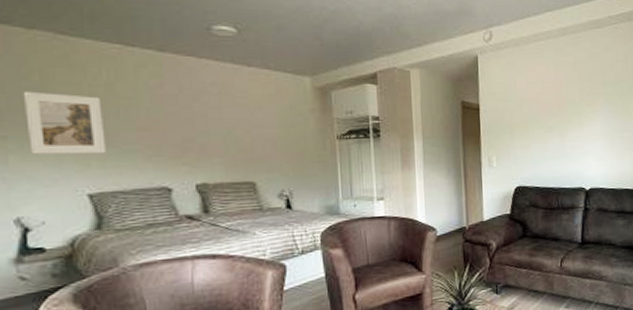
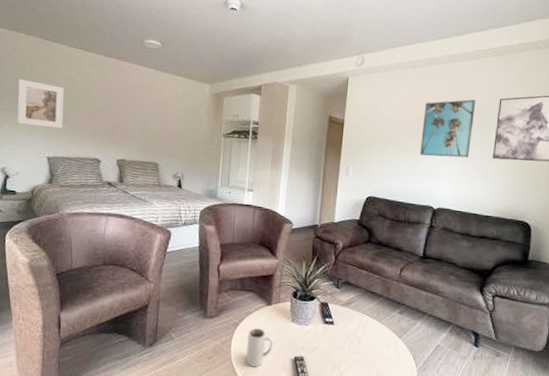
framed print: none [563,69,614,135] -> present [420,99,476,158]

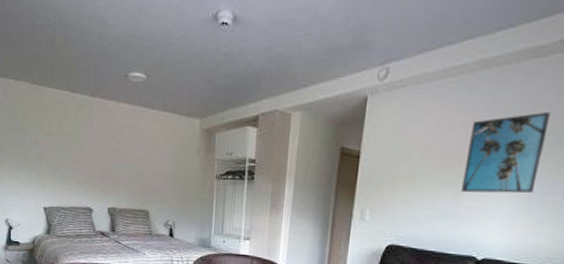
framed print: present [17,79,65,129] -> none [12,128,55,178]

